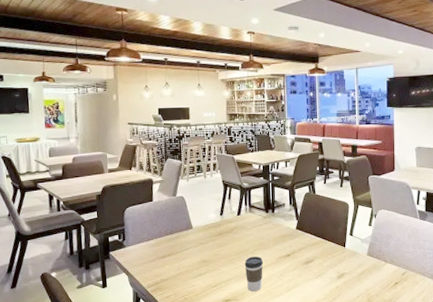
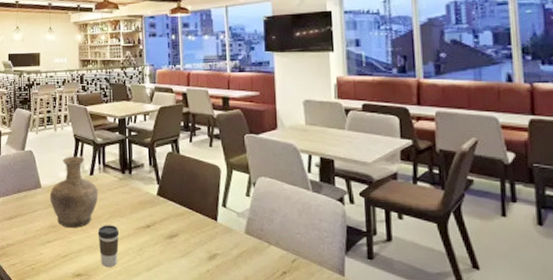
vase: none [200,199,245,261] -> present [49,156,98,228]

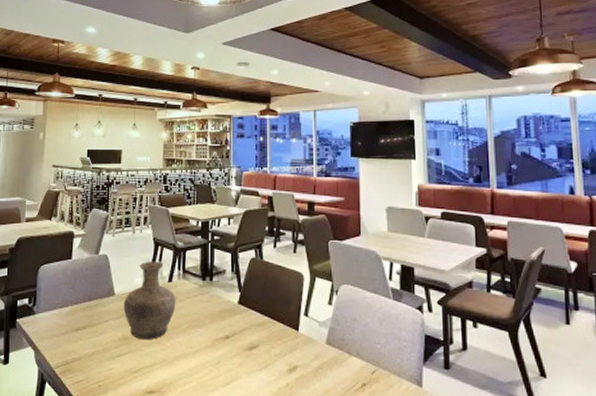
coffee cup: present [97,225,120,267] -> none [173,336,197,382]

